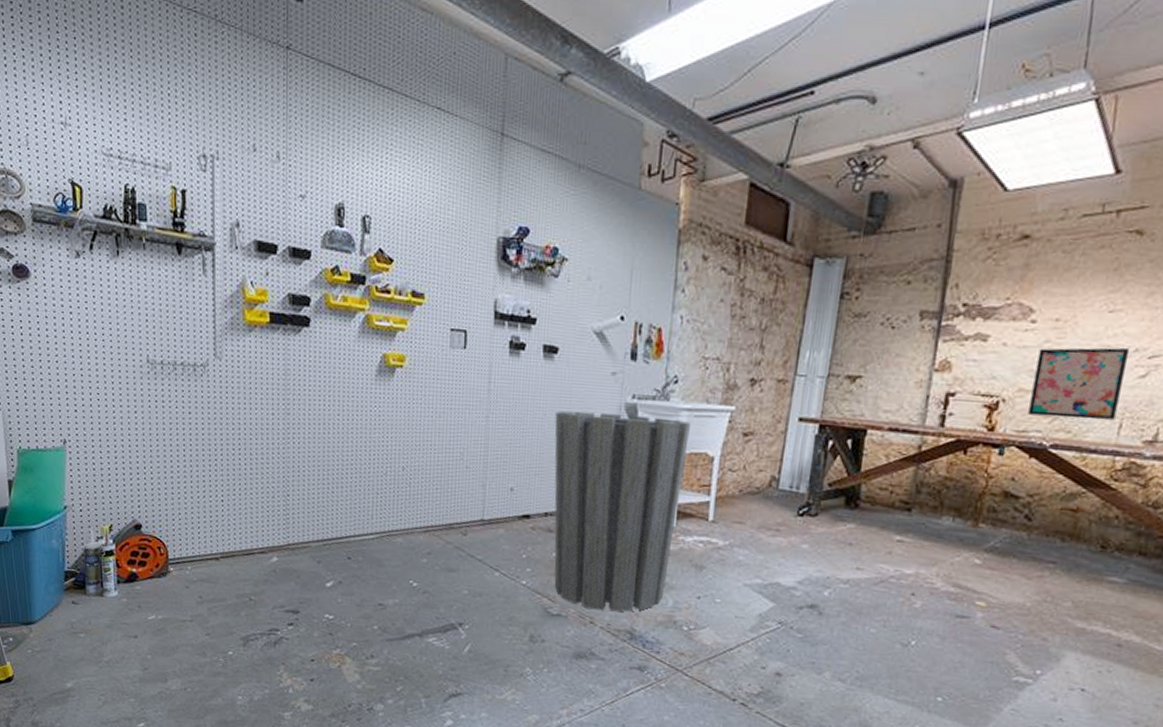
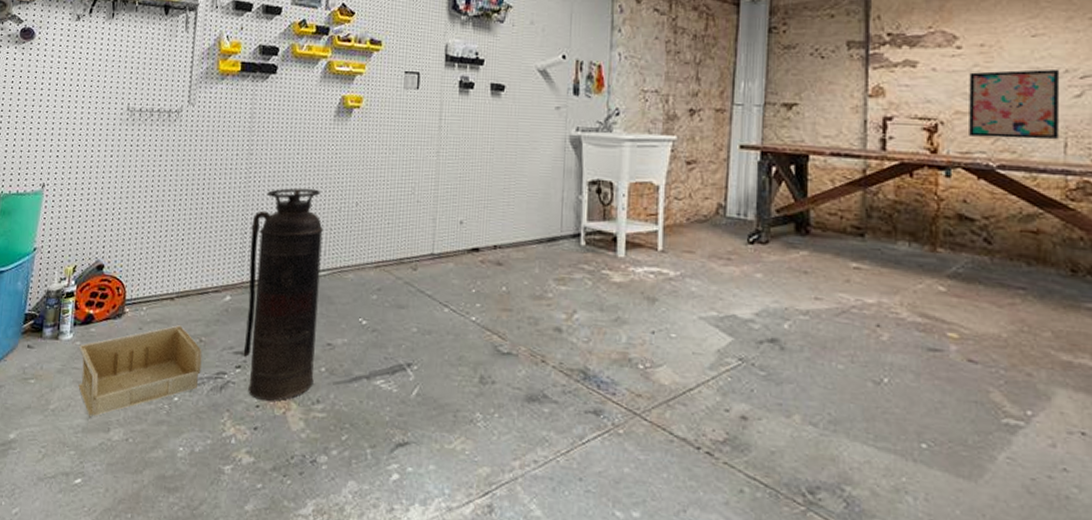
storage bin: none [126,584,253,668] -> present [78,325,203,417]
fire extinguisher: none [294,450,369,656] -> present [243,188,323,401]
trash can: present [554,411,690,612] -> none [502,144,634,349]

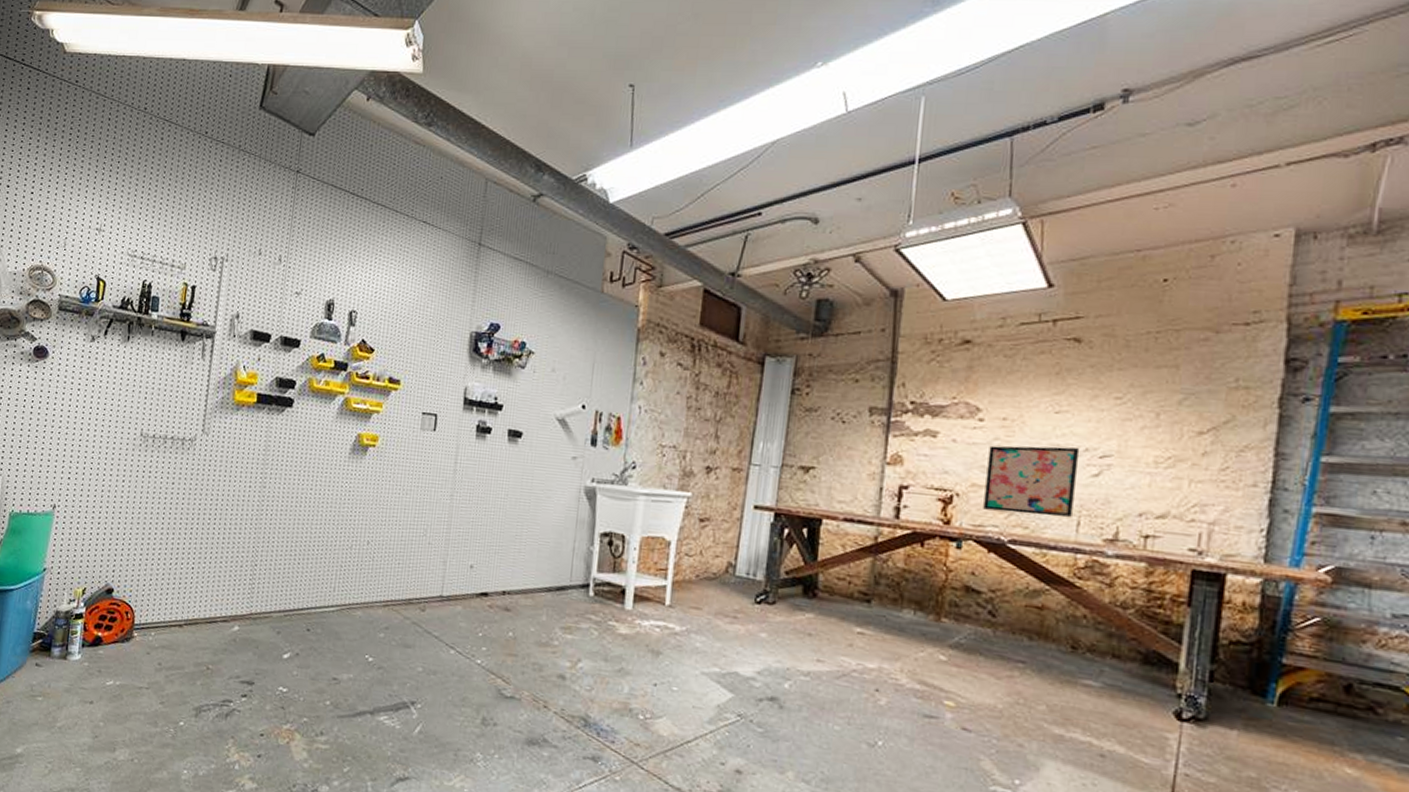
storage bin: present [78,325,203,417] -> none [85,652,209,736]
fire extinguisher: present [243,188,323,401] -> none [249,523,333,731]

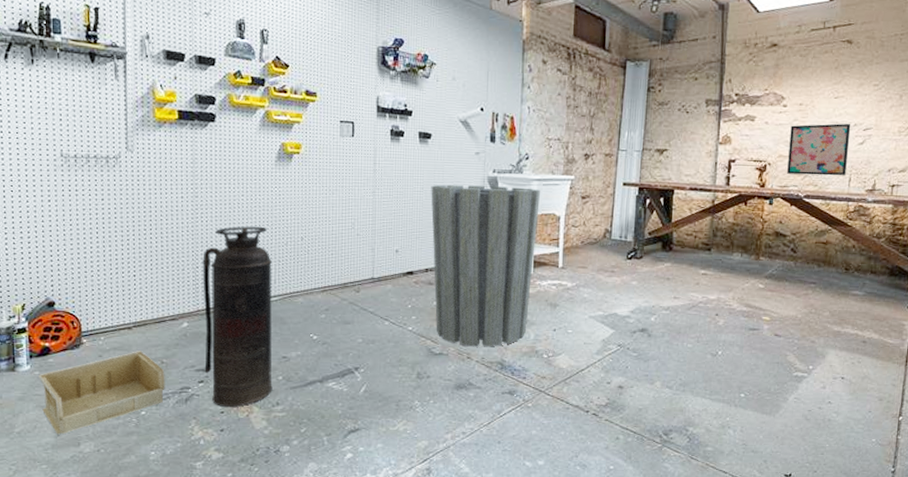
storage bin: none [85,652,209,736] -> present [39,351,165,435]
fire extinguisher: none [249,523,333,731] -> present [202,226,272,407]
trash can: none [509,492,648,697] -> present [431,184,540,347]

